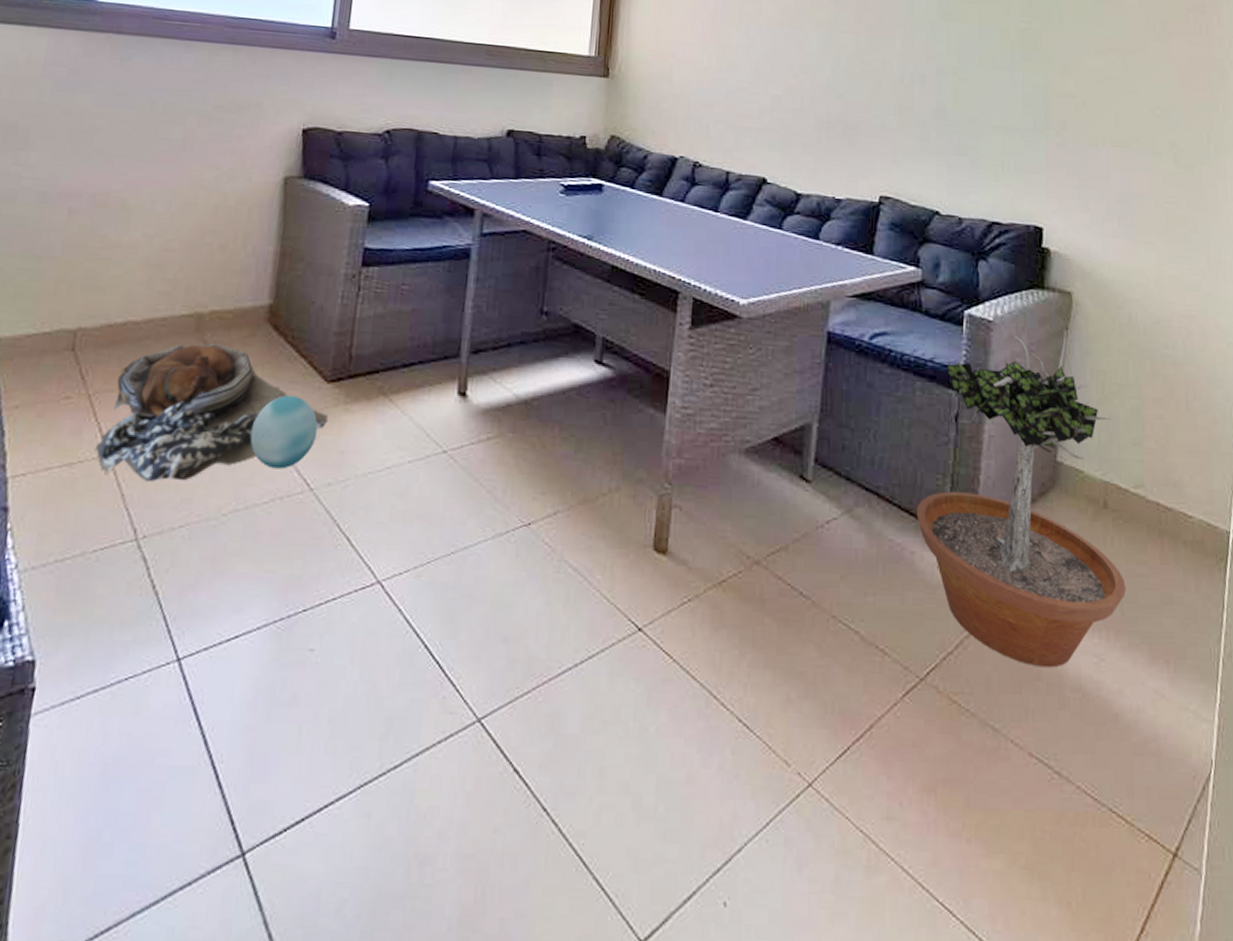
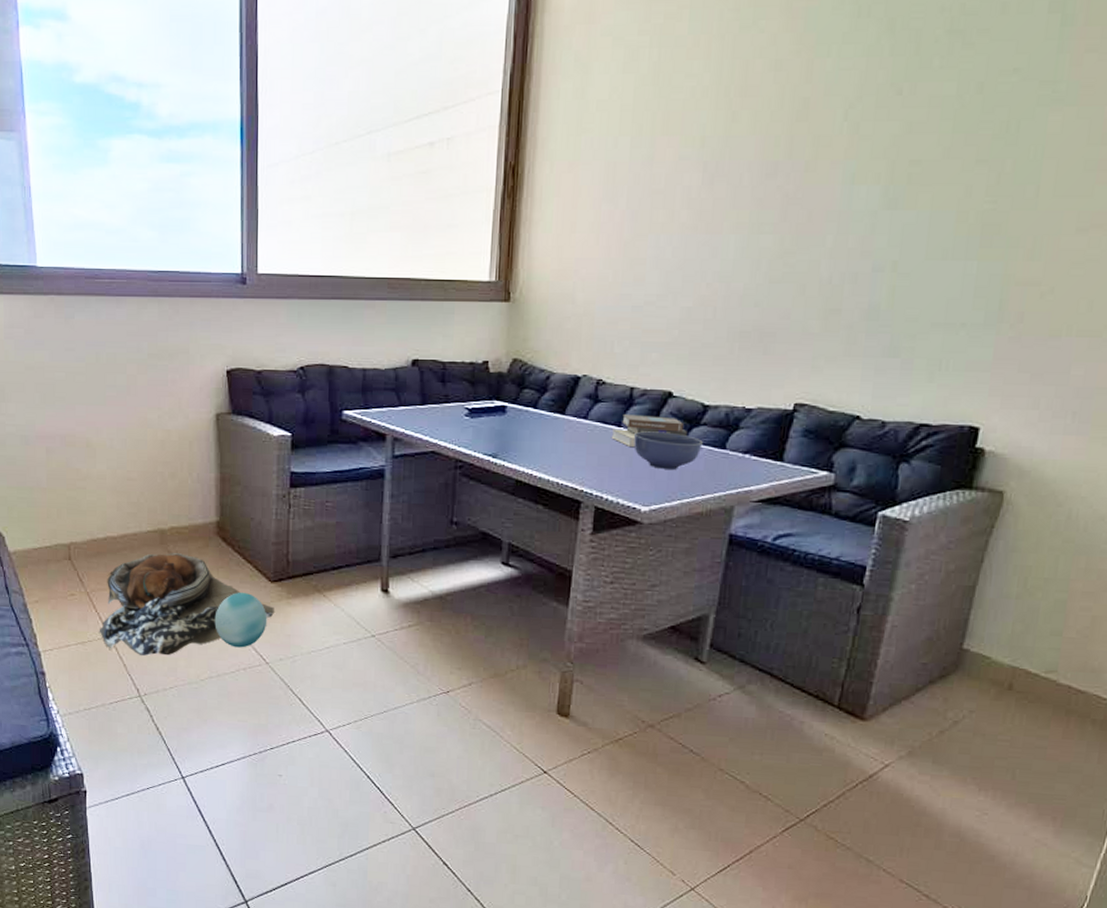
books: none [708,199,782,235] -> present [611,415,687,448]
bowl: none [731,217,797,259] -> present [634,431,703,469]
potted tree: present [916,330,1126,668] -> none [808,528,1030,818]

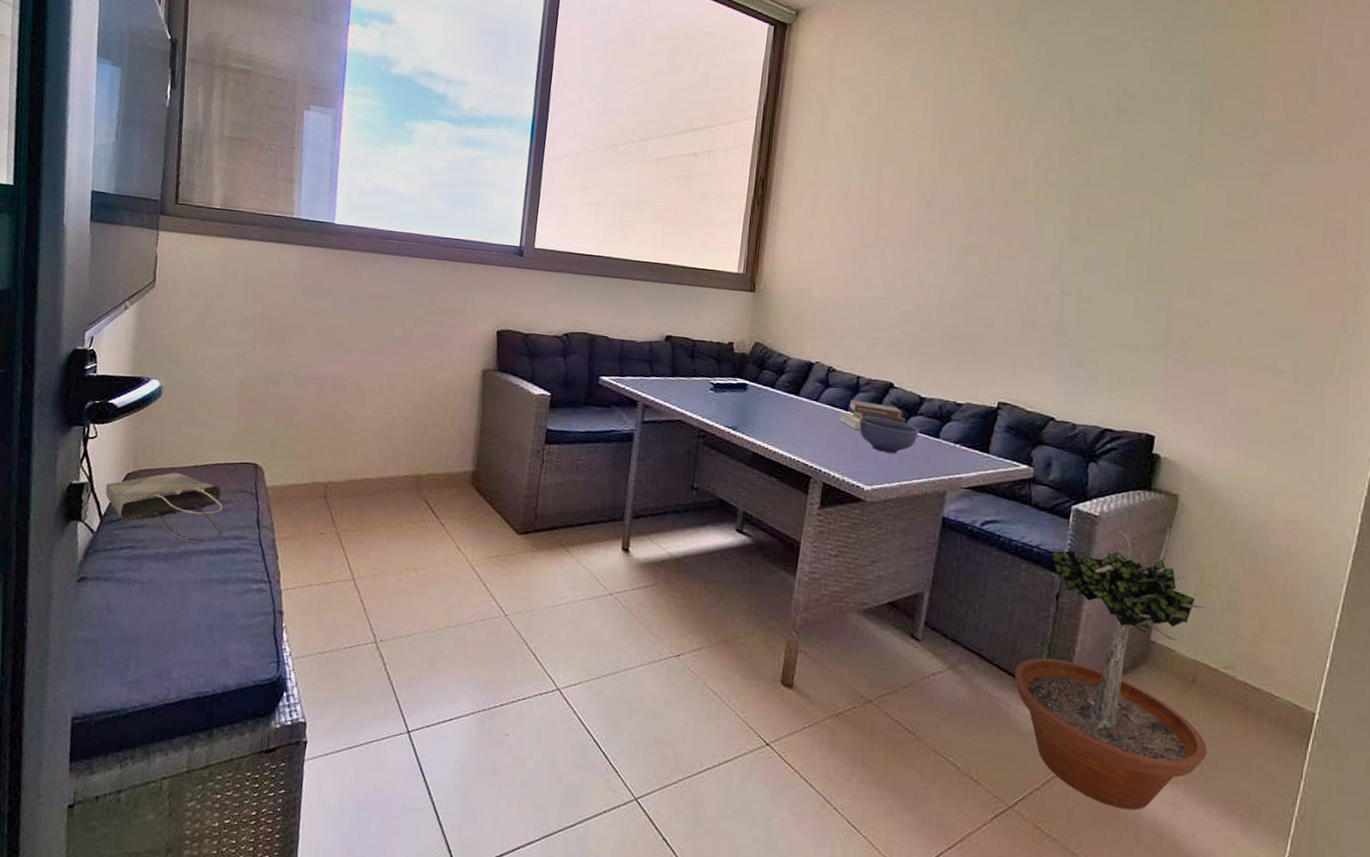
dog bed: present [99,553,274,656] -> none [343,498,519,602]
ball: present [214,593,267,648] -> none [458,542,511,599]
potted tree: none [808,528,1030,818] -> present [1014,528,1207,811]

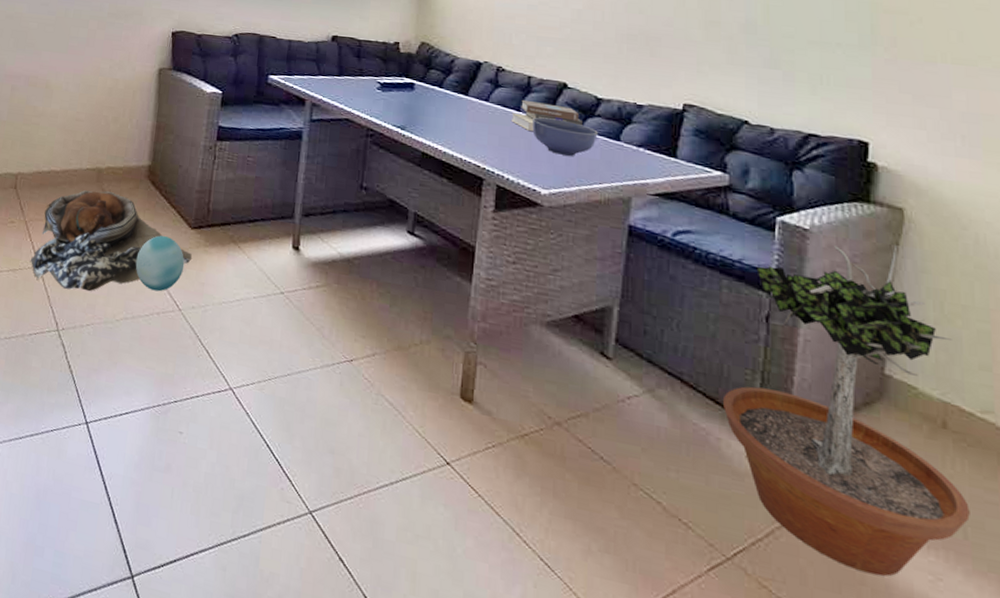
dog bed: none [343,498,519,602] -> present [30,190,192,292]
ball: none [458,542,511,599] -> present [135,235,185,292]

